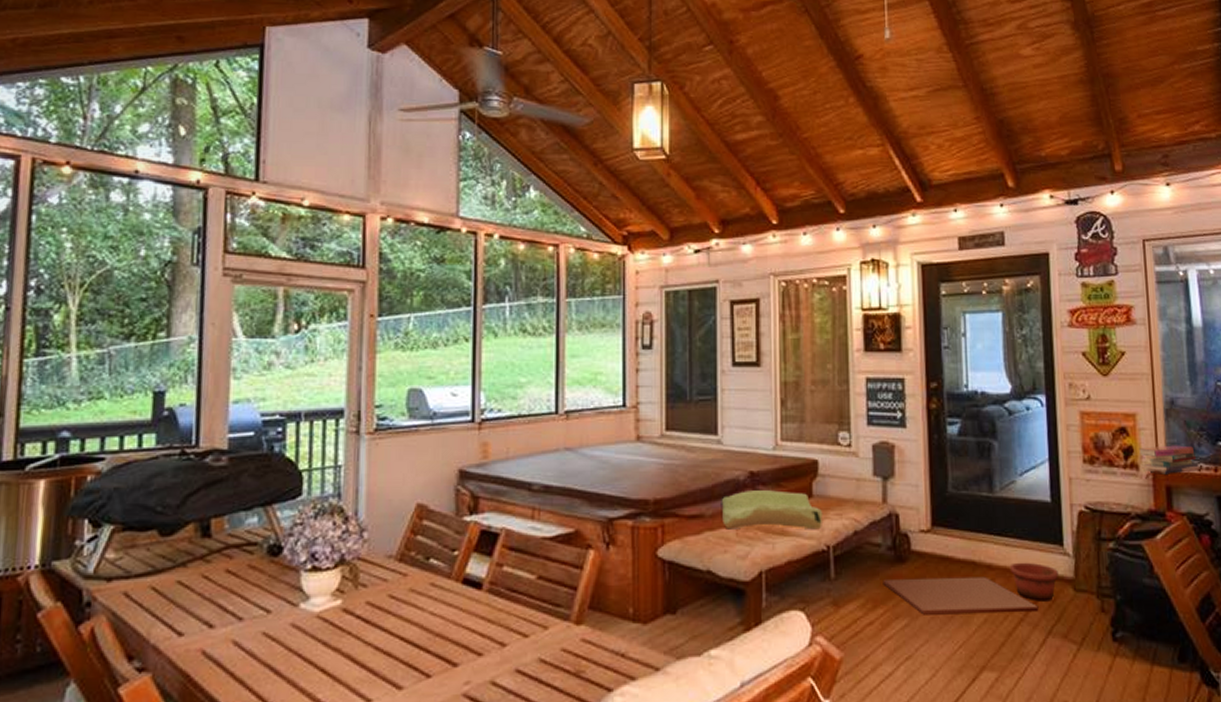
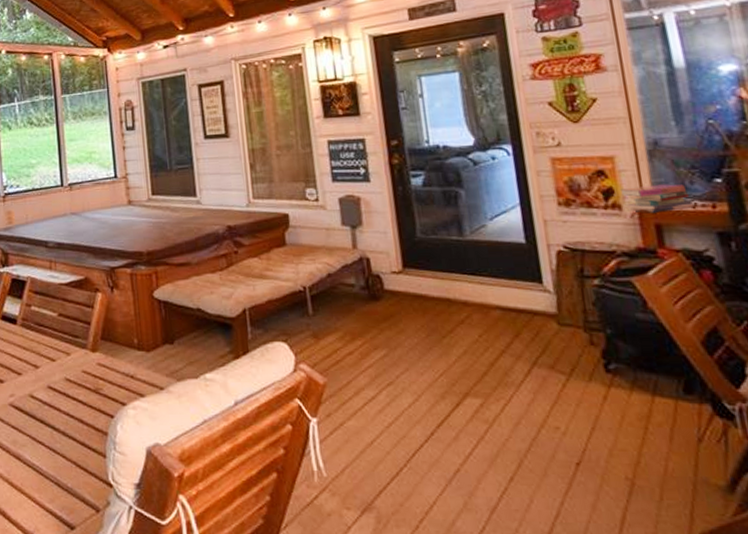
towel: present [721,490,823,530] -> none [204,241,298,275]
door mat: present [883,576,1039,615] -> none [359,312,521,347]
pot: present [1009,562,1058,602] -> none [486,299,540,335]

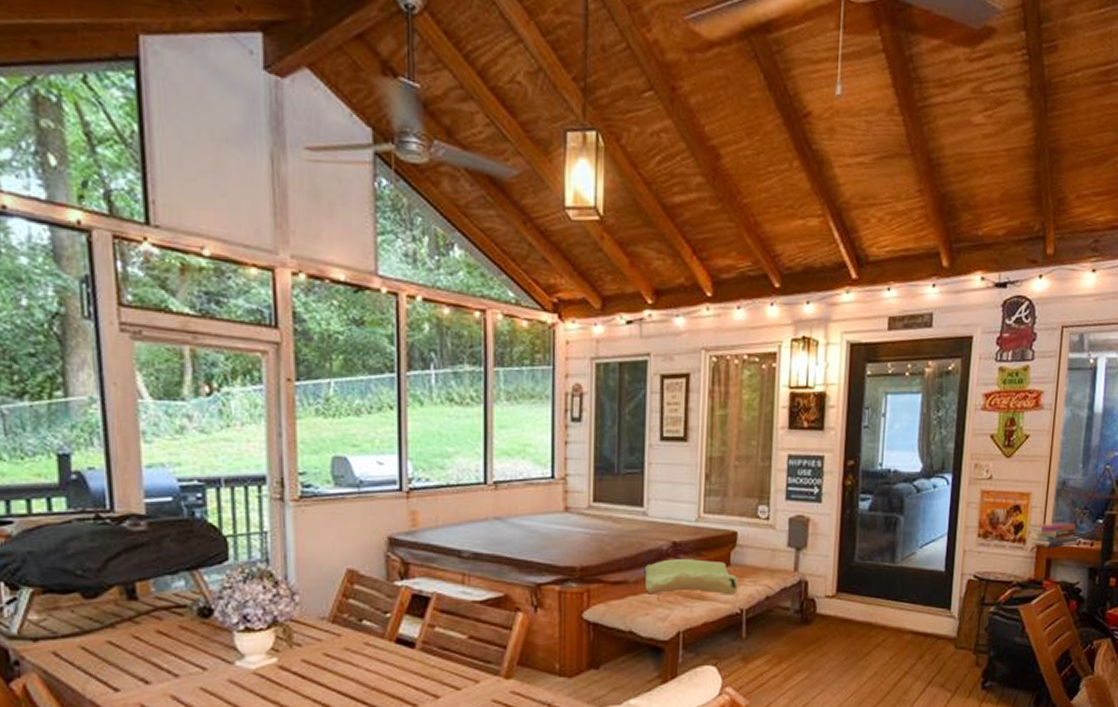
towel: none [204,241,298,275] -> present [644,559,739,595]

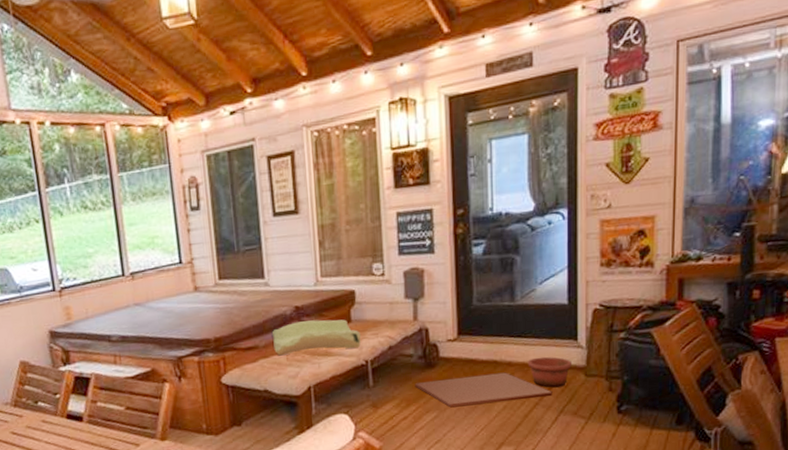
door mat: none [788,636,923,669] -> present [415,372,552,408]
pot: none [901,623,943,657] -> present [527,356,571,389]
books: present [1027,522,1079,548] -> none [655,240,714,269]

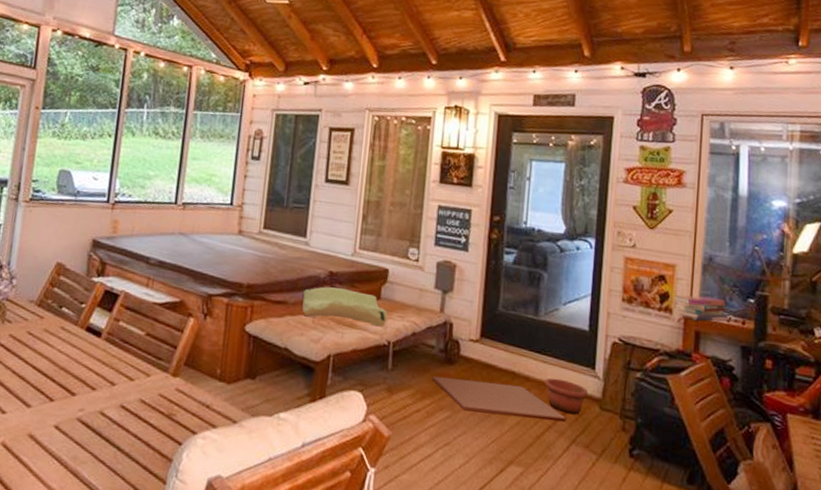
books: none [655,240,714,269] -> present [674,295,729,322]

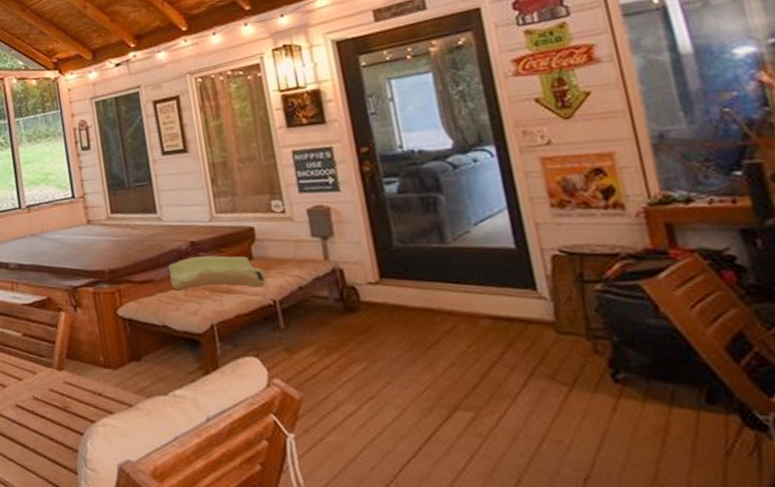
door mat: present [432,376,566,423] -> none [334,322,515,359]
pot: present [544,378,587,415] -> none [474,307,535,345]
books: present [674,295,729,322] -> none [622,179,712,212]

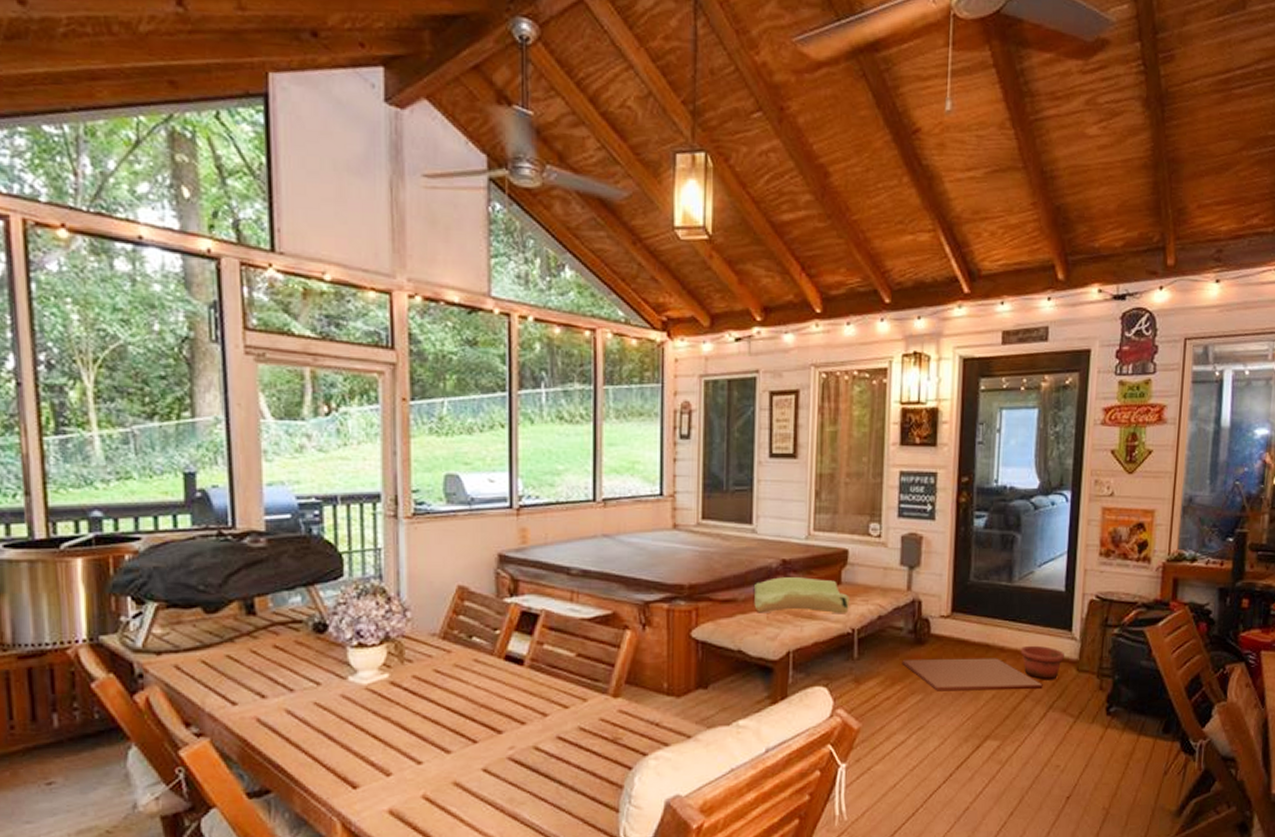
door mat: none [334,322,515,359] -> present [902,658,1043,691]
pot: none [474,307,535,345] -> present [1020,645,1064,680]

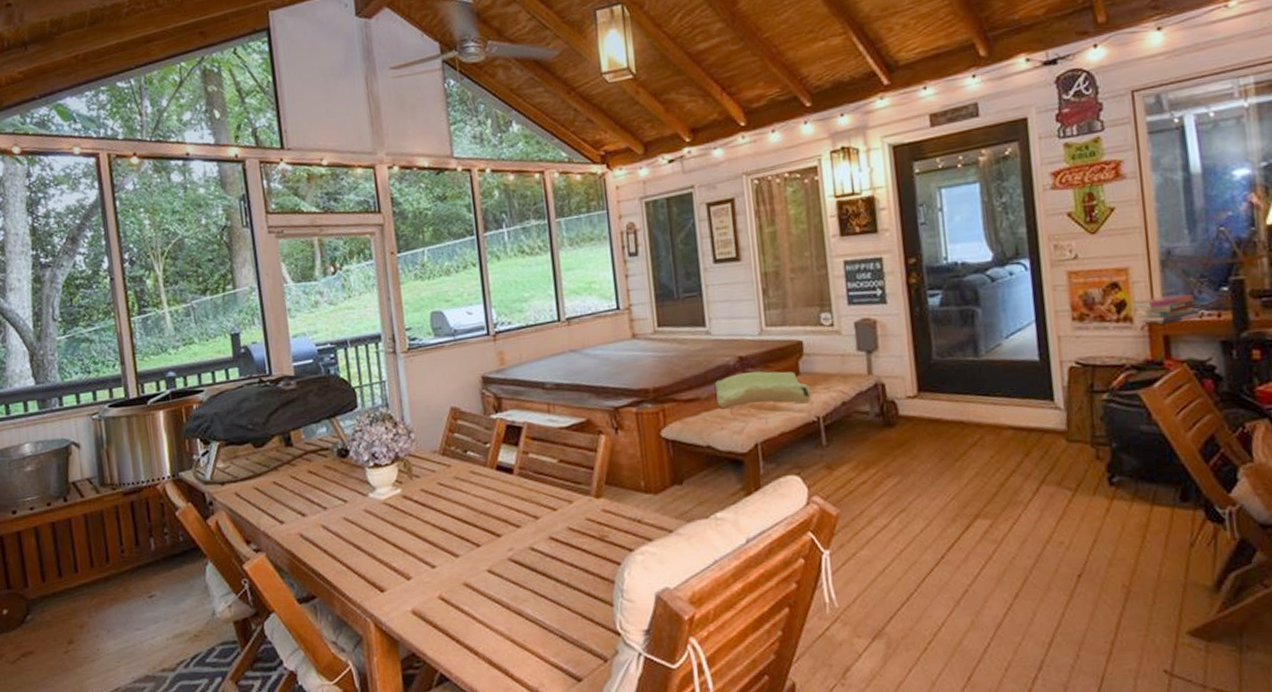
door mat: present [902,658,1043,691] -> none [873,434,1031,473]
pot: present [1020,645,1064,680] -> none [999,418,1050,454]
books: none [1152,540,1208,567] -> present [1133,294,1202,325]

